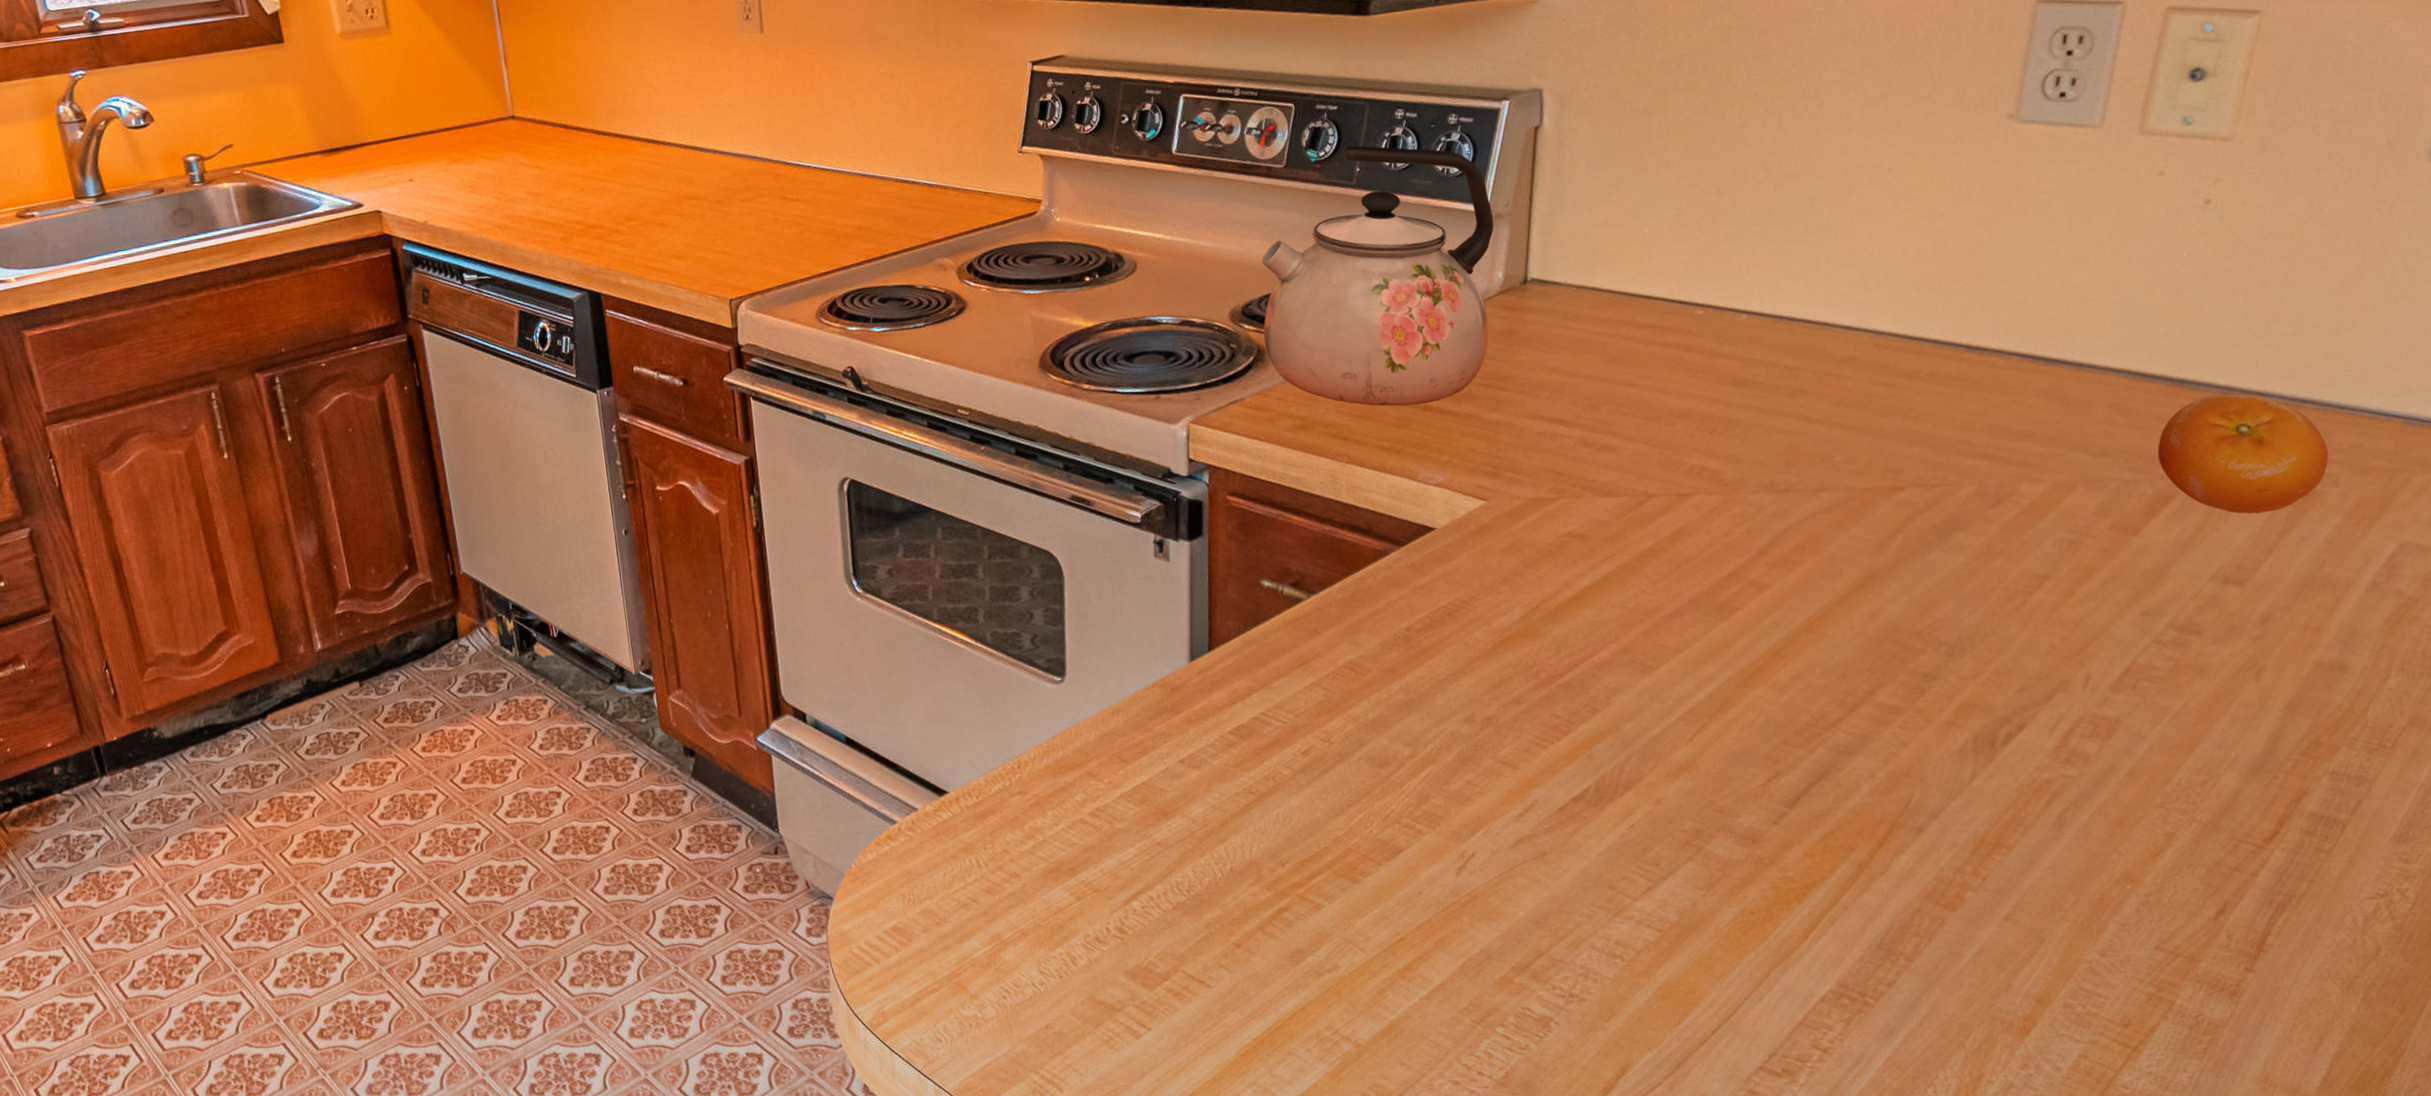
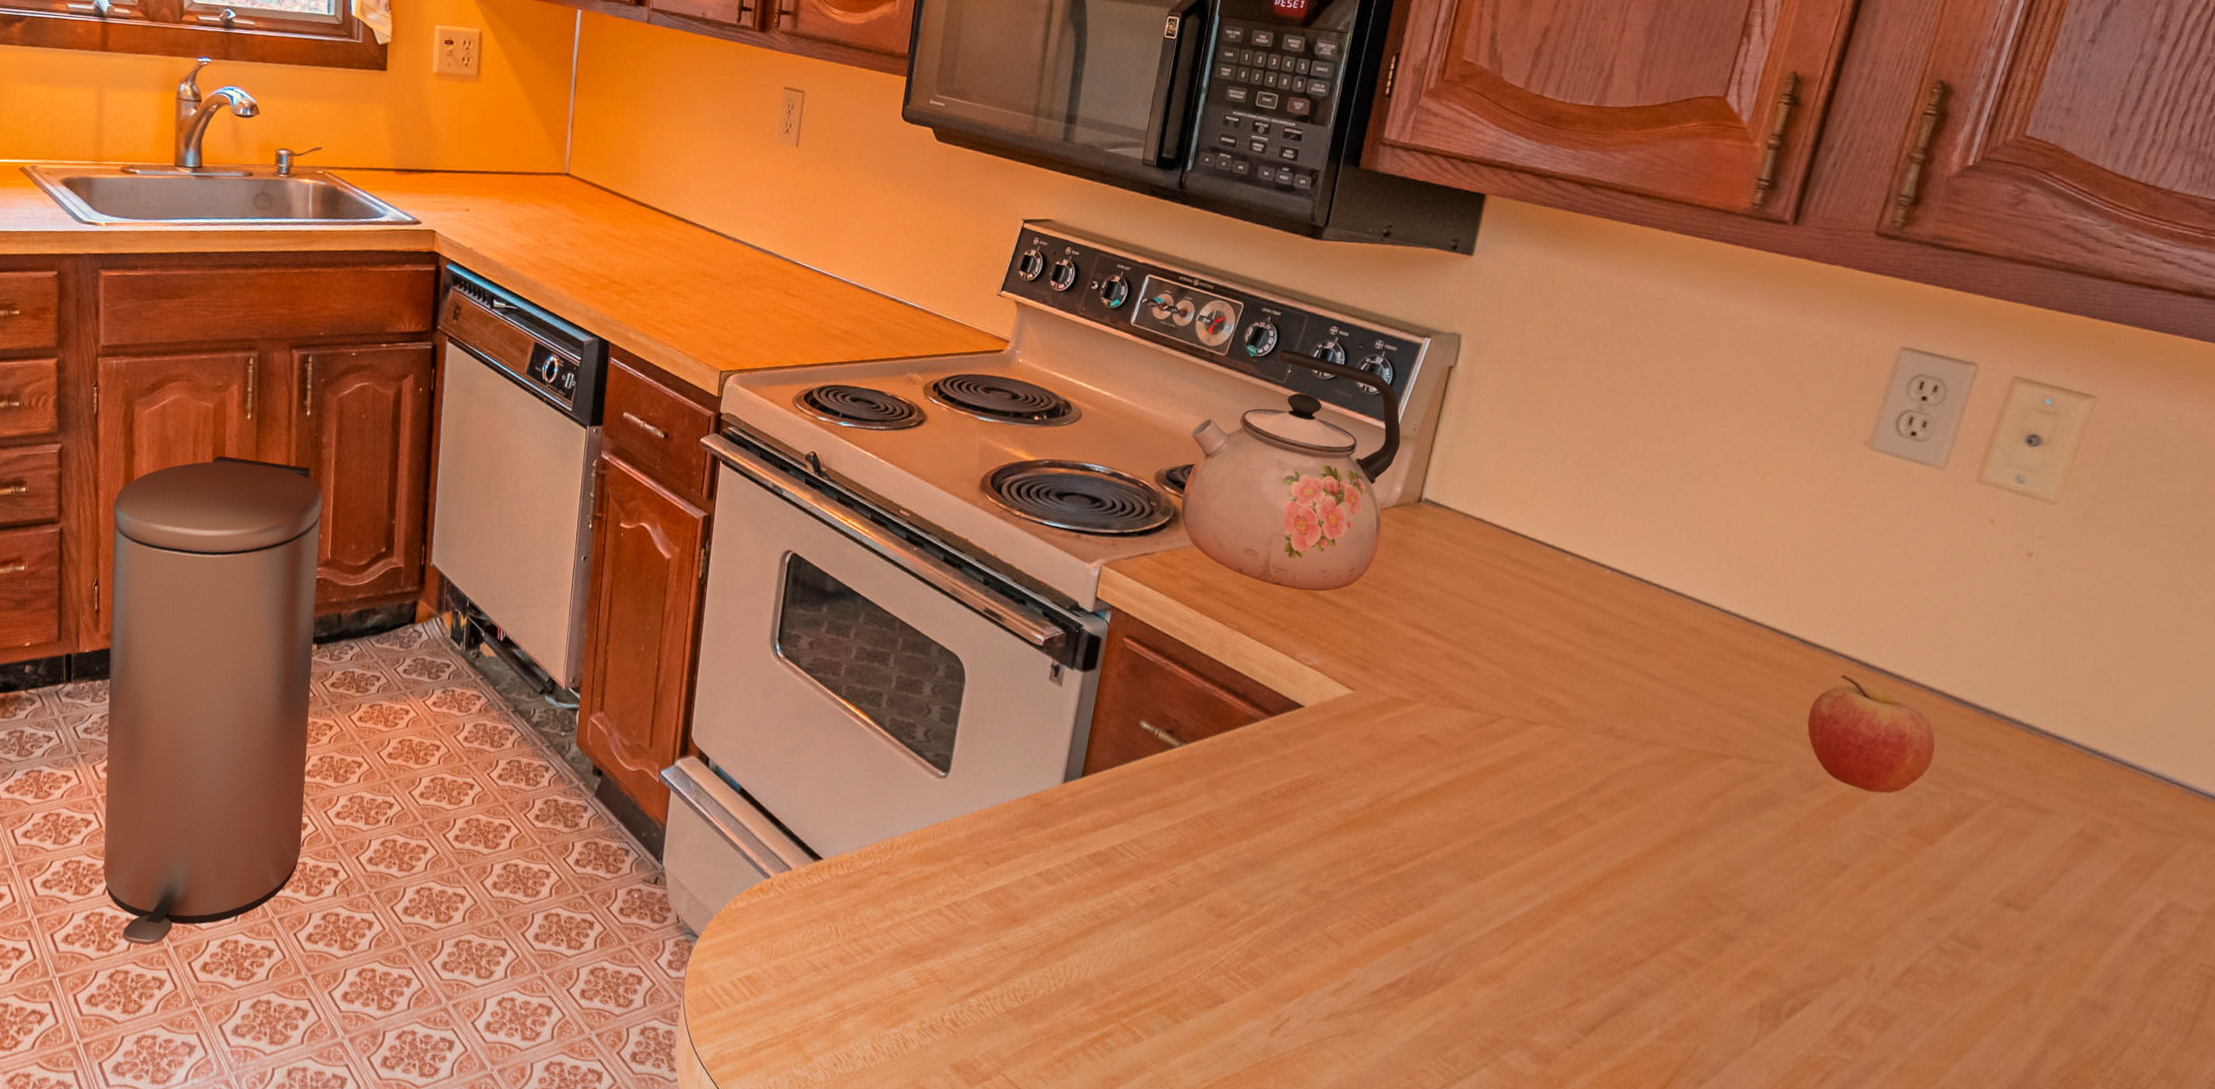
pedal bin: none [102,497,394,1026] -> present [103,455,323,945]
fruit: none [1985,374,2128,493] -> present [1807,675,1935,793]
fruit: present [2157,393,2329,514] -> none [1959,729,2113,849]

